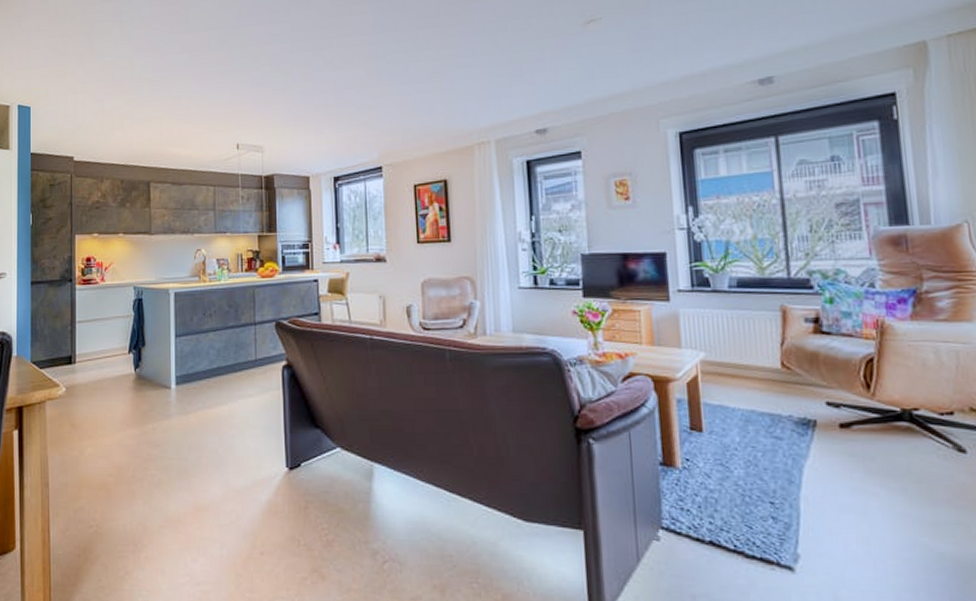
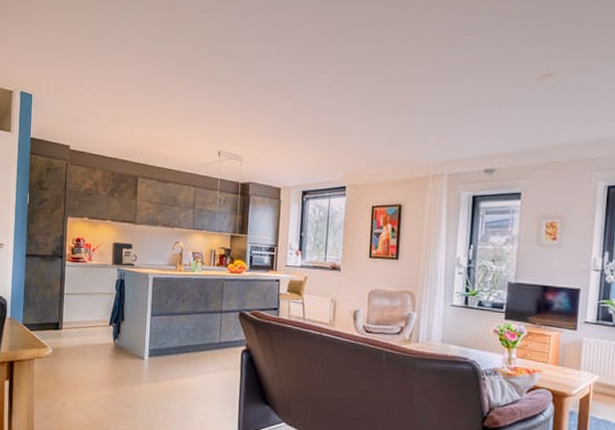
coffee maker: none [126,256,155,284] -> present [111,242,137,267]

